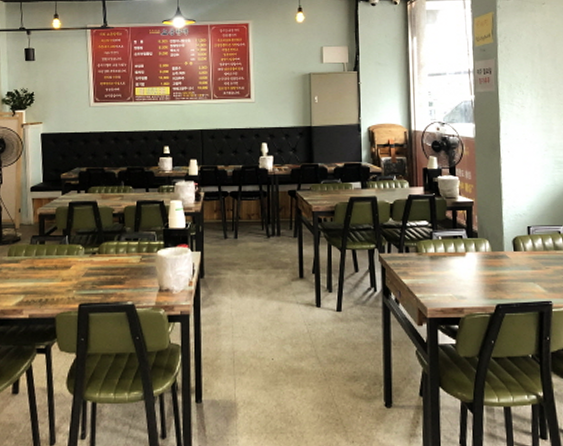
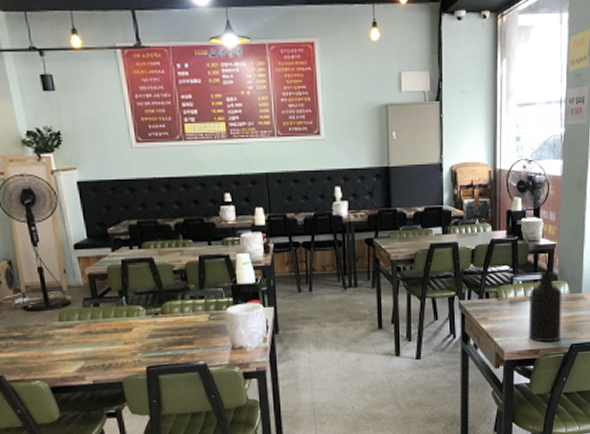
bottle: none [450,227,486,301] -> present [529,271,562,343]

